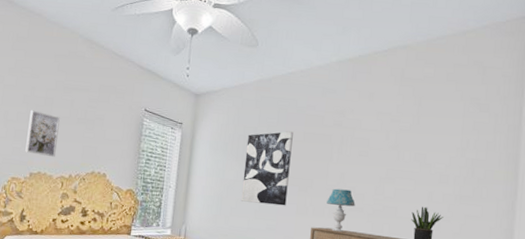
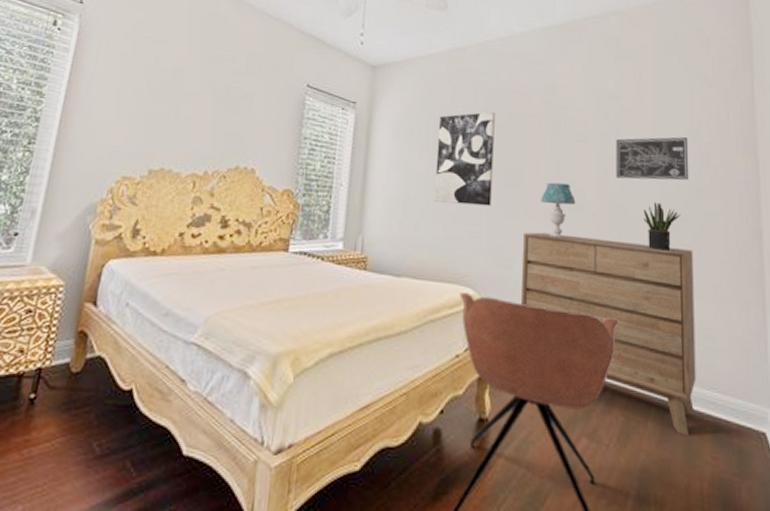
wall art: present [25,110,60,158] -> none [143,86,193,149]
wall art: none [391,153,457,189] -> present [616,137,689,181]

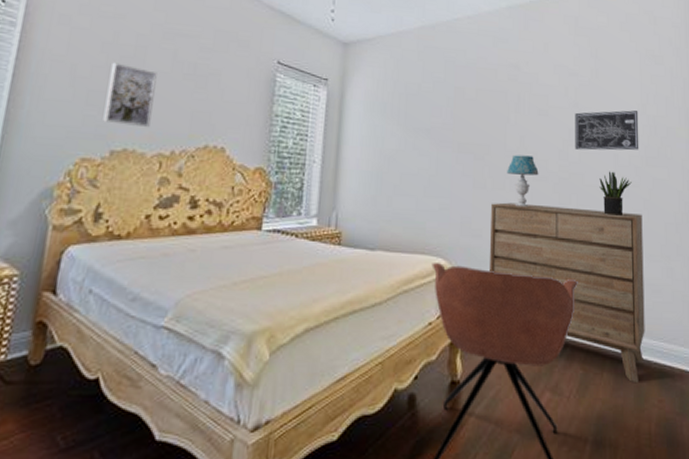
wall art: none [143,86,193,149] -> present [103,62,157,128]
wall art: present [433,112,495,207] -> none [406,88,464,179]

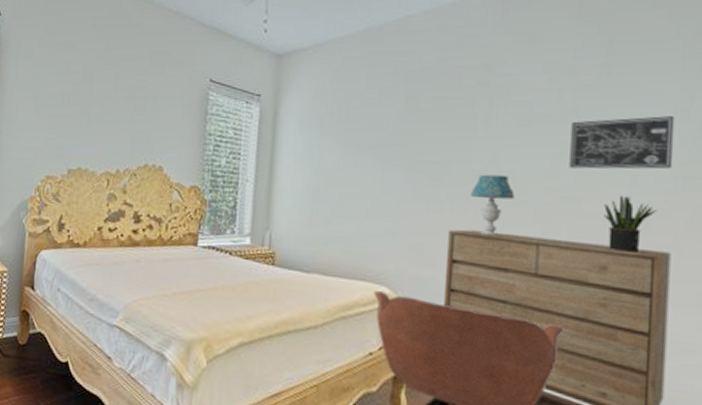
wall art: present [103,62,157,128] -> none [61,89,103,149]

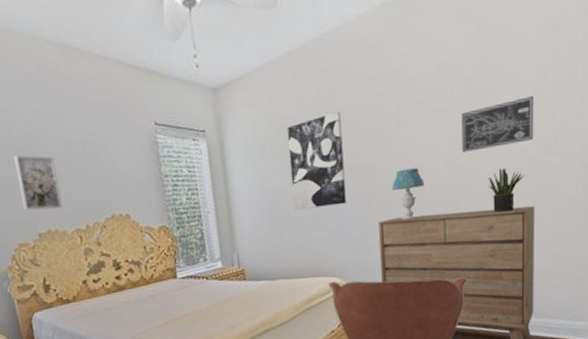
wall art: none [61,89,103,149] -> present [14,155,62,210]
wall art: none [345,97,417,202] -> present [286,111,346,210]

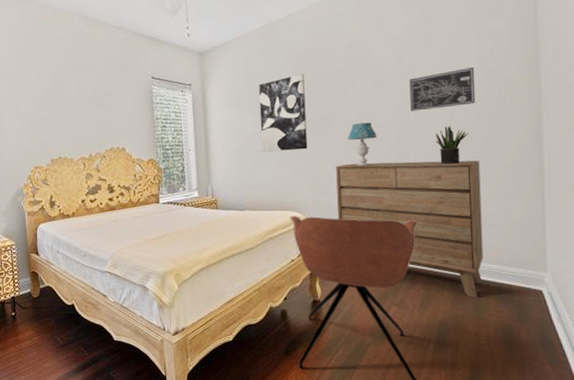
wall art: present [14,155,62,210] -> none [40,97,72,141]

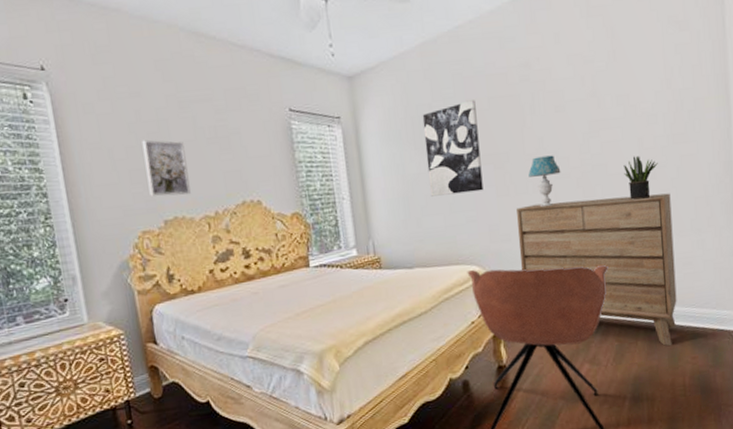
wall art: none [40,97,72,141] -> present [142,139,191,196]
wall art: present [409,67,476,111] -> none [593,87,665,141]

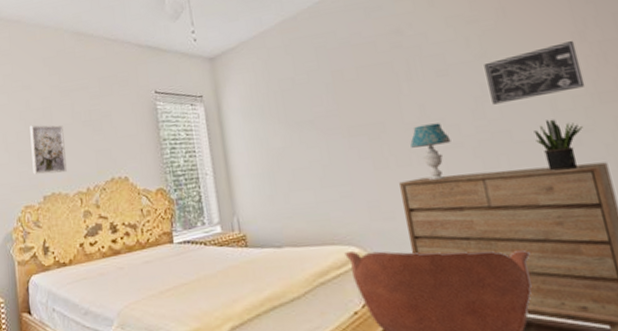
wall art: present [422,100,484,197] -> none [285,70,358,171]
wall art: none [593,87,665,141] -> present [484,41,585,105]

